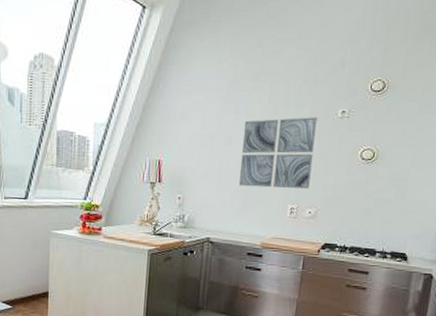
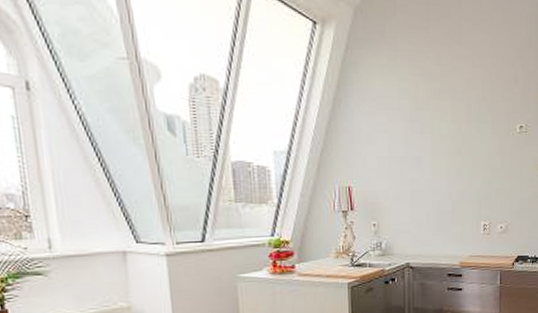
wall art: present [238,117,318,189] -> none [431,133,500,207]

